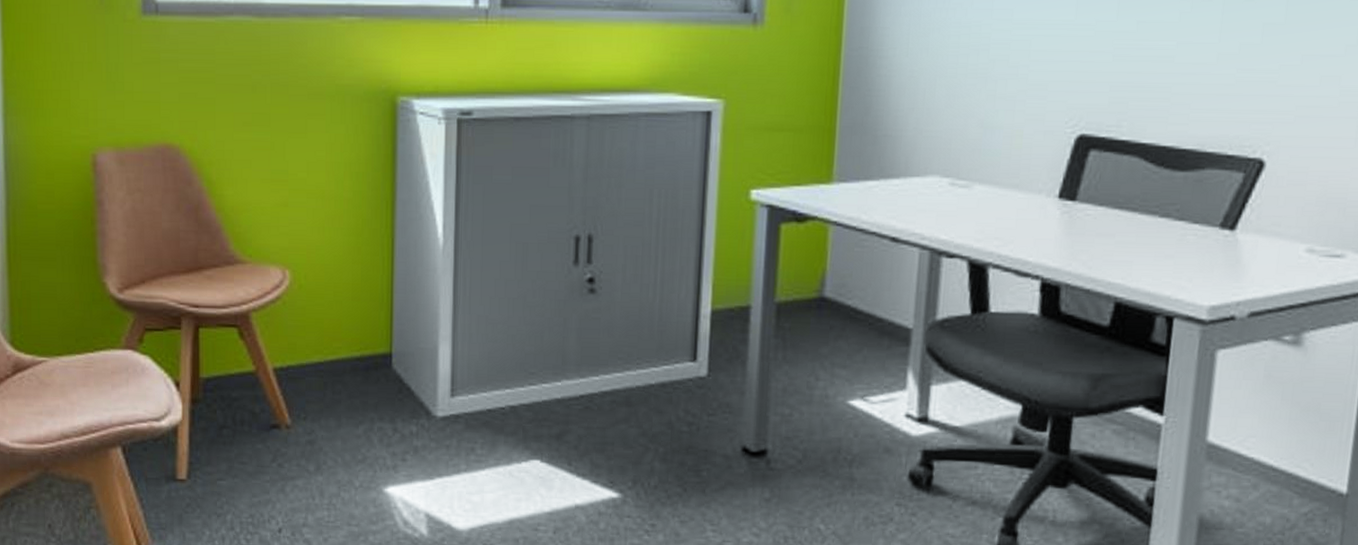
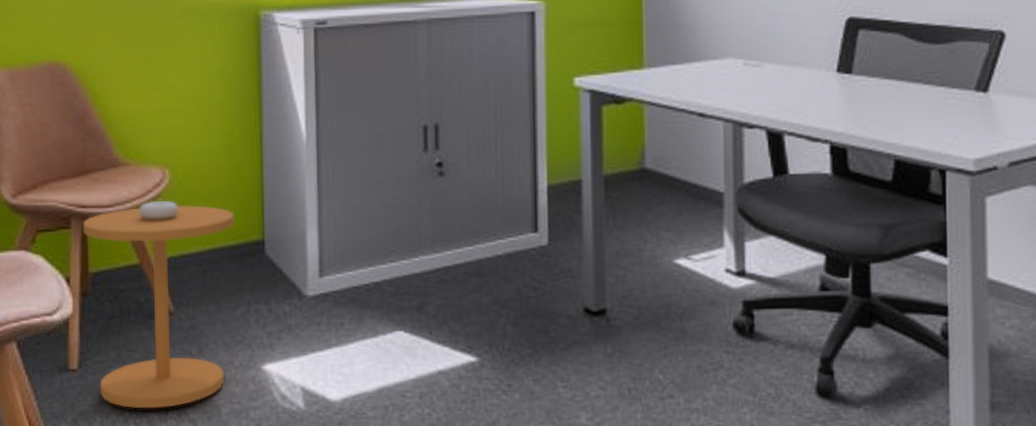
side table: none [194,303,360,526] -> present [82,200,235,409]

